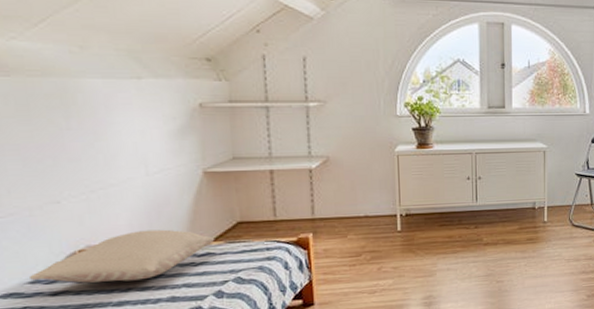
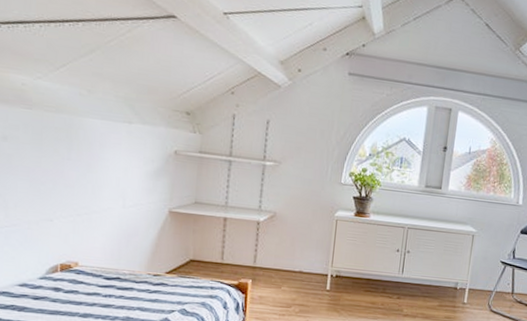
pillow: present [30,229,215,283] -> none [20,254,170,298]

